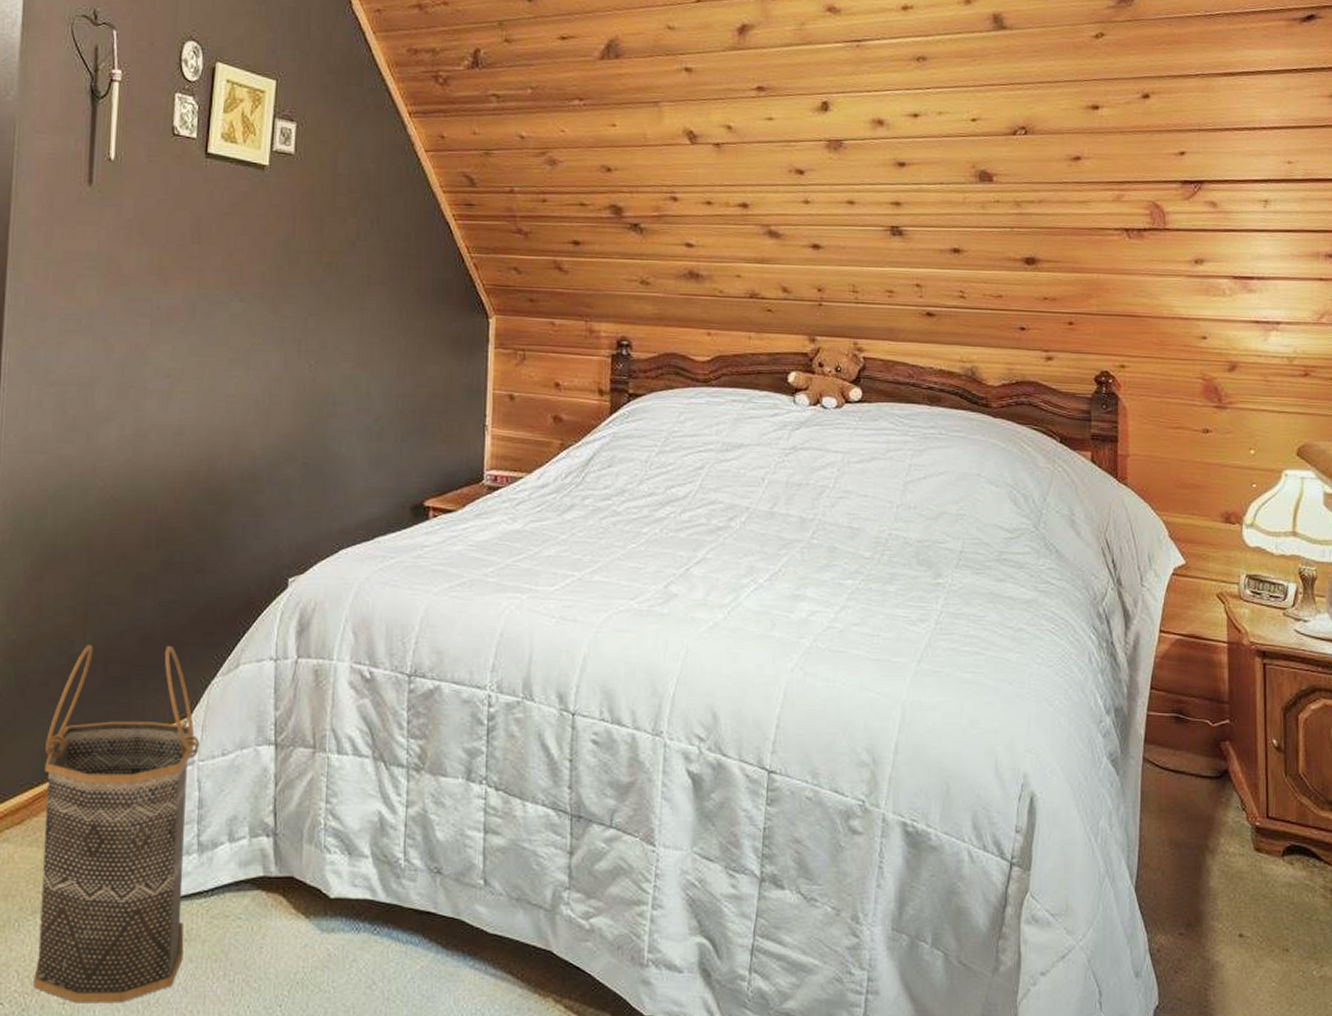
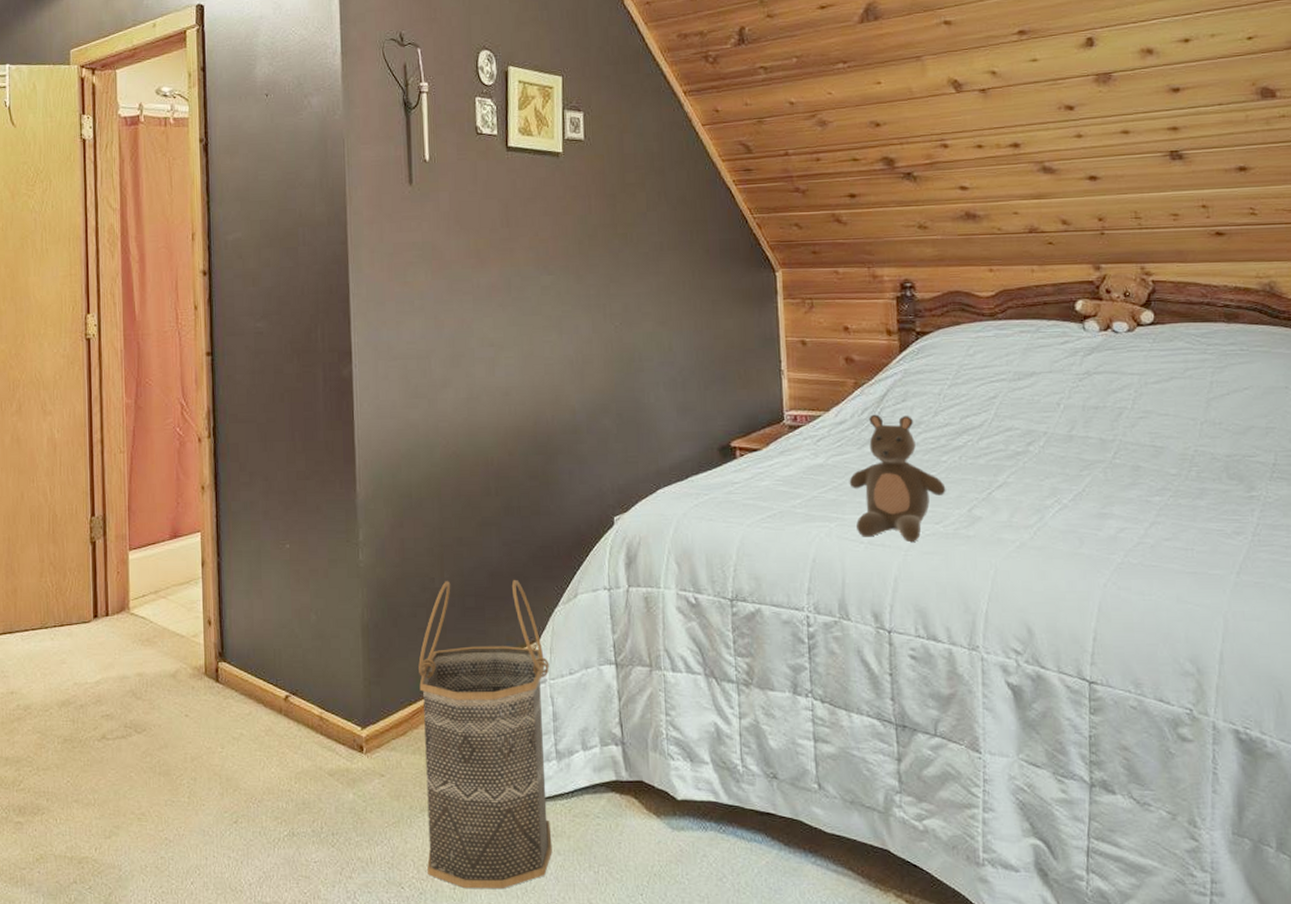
stuffed bear: none [546,479,644,618] -> present [849,414,946,542]

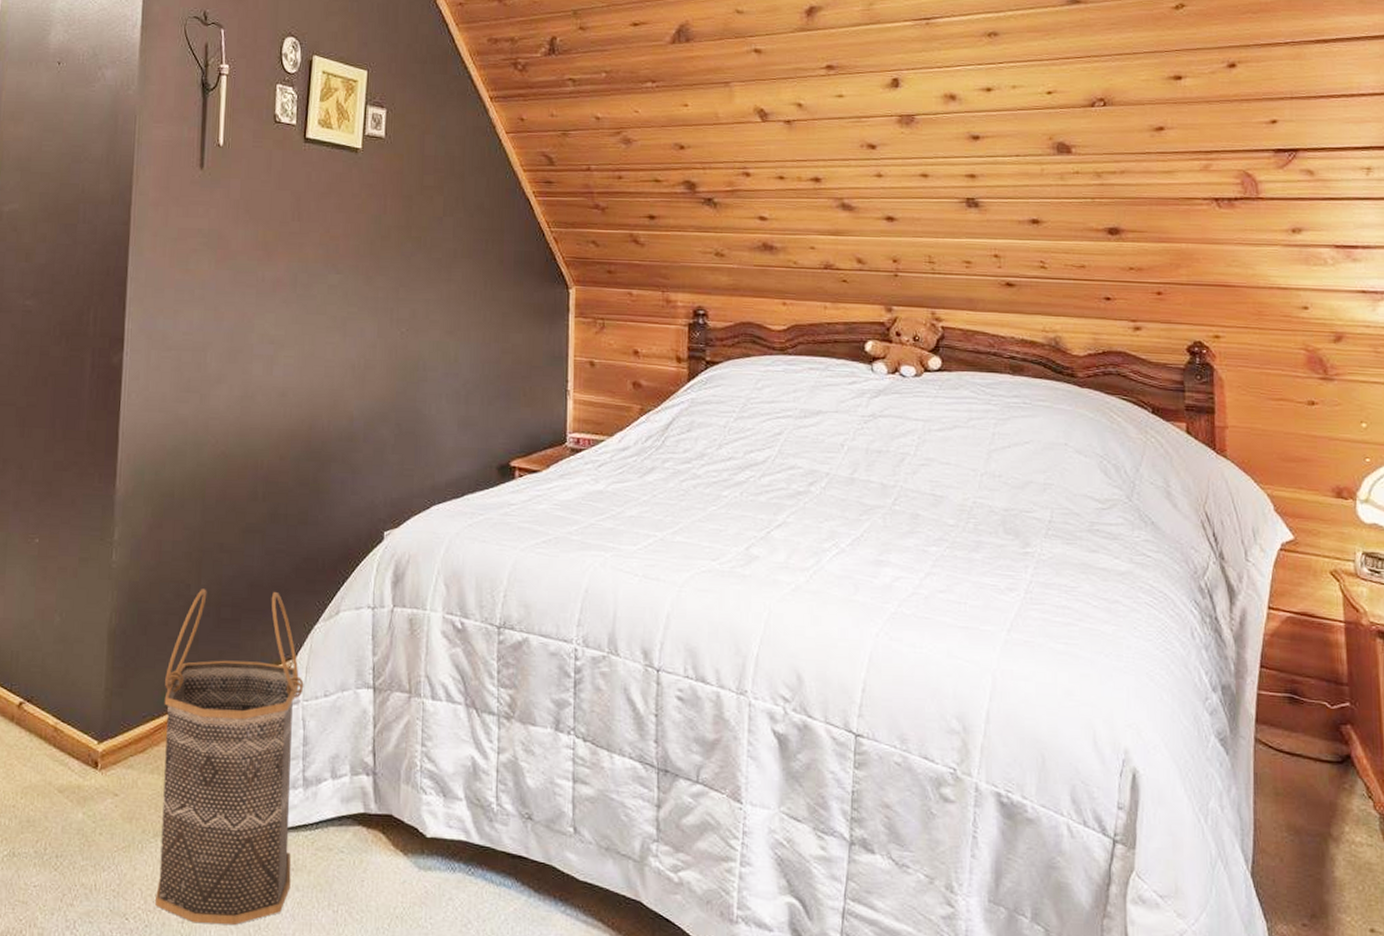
stuffed bear: present [849,414,946,542] -> none [628,442,725,578]

